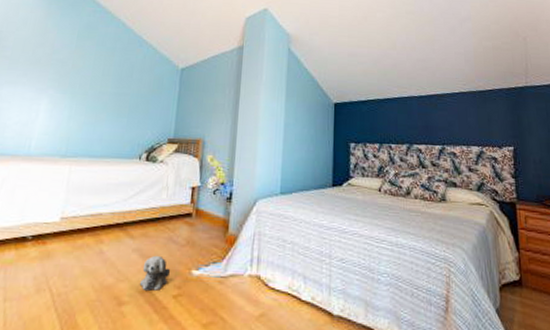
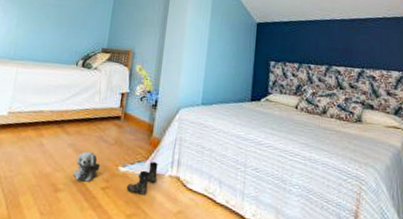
boots: none [202,261,236,300] -> present [127,162,158,195]

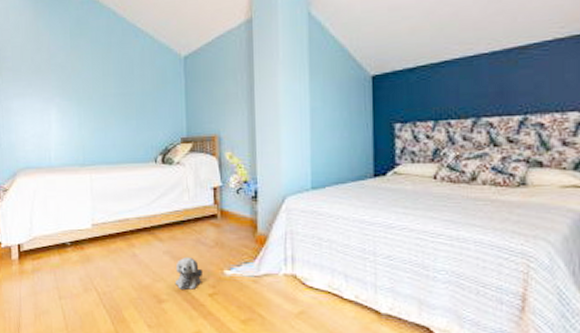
boots: present [127,162,158,195] -> none [237,261,269,298]

